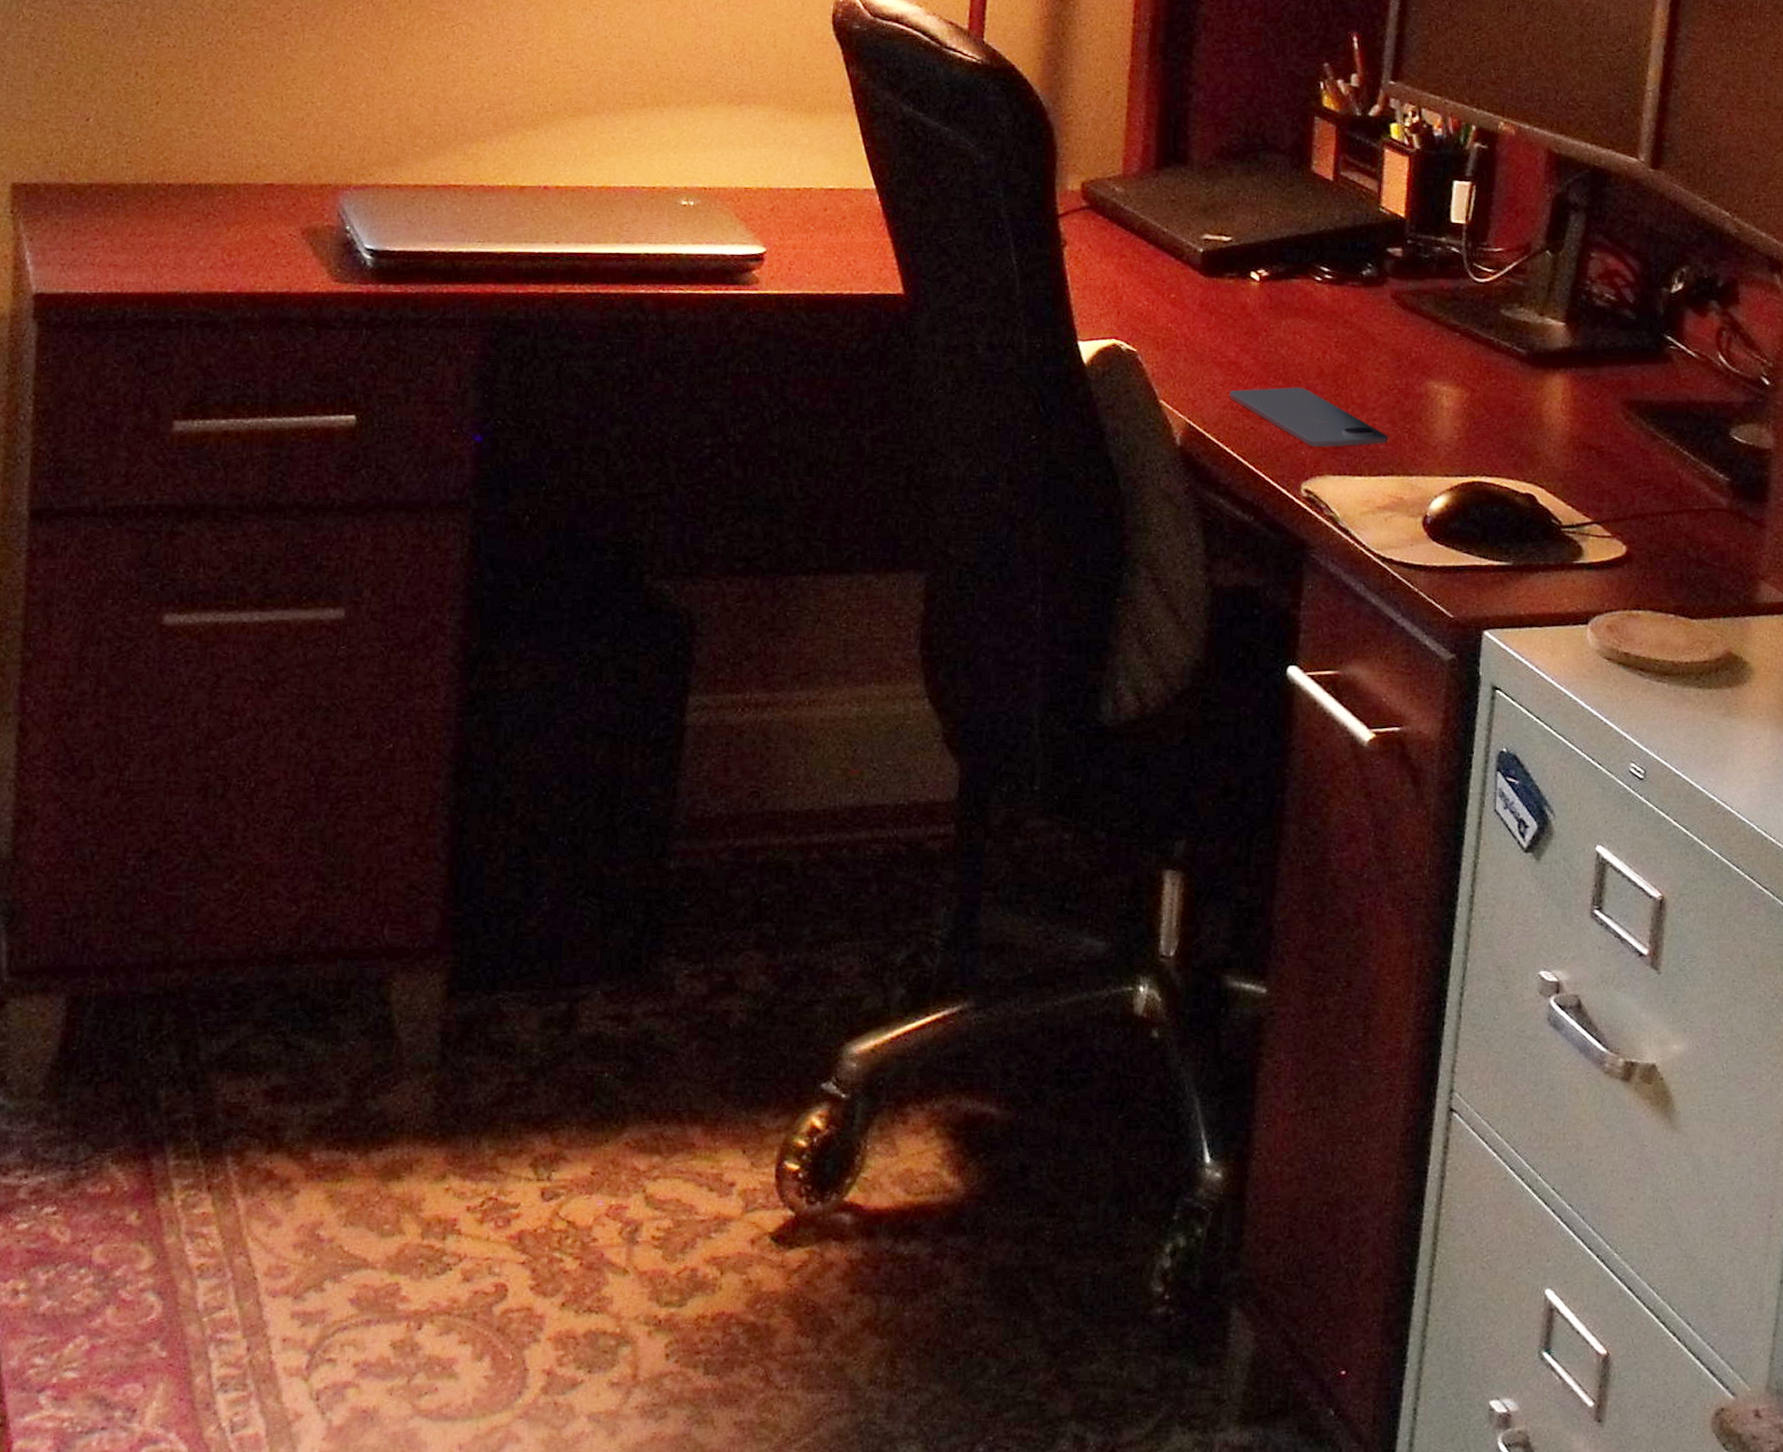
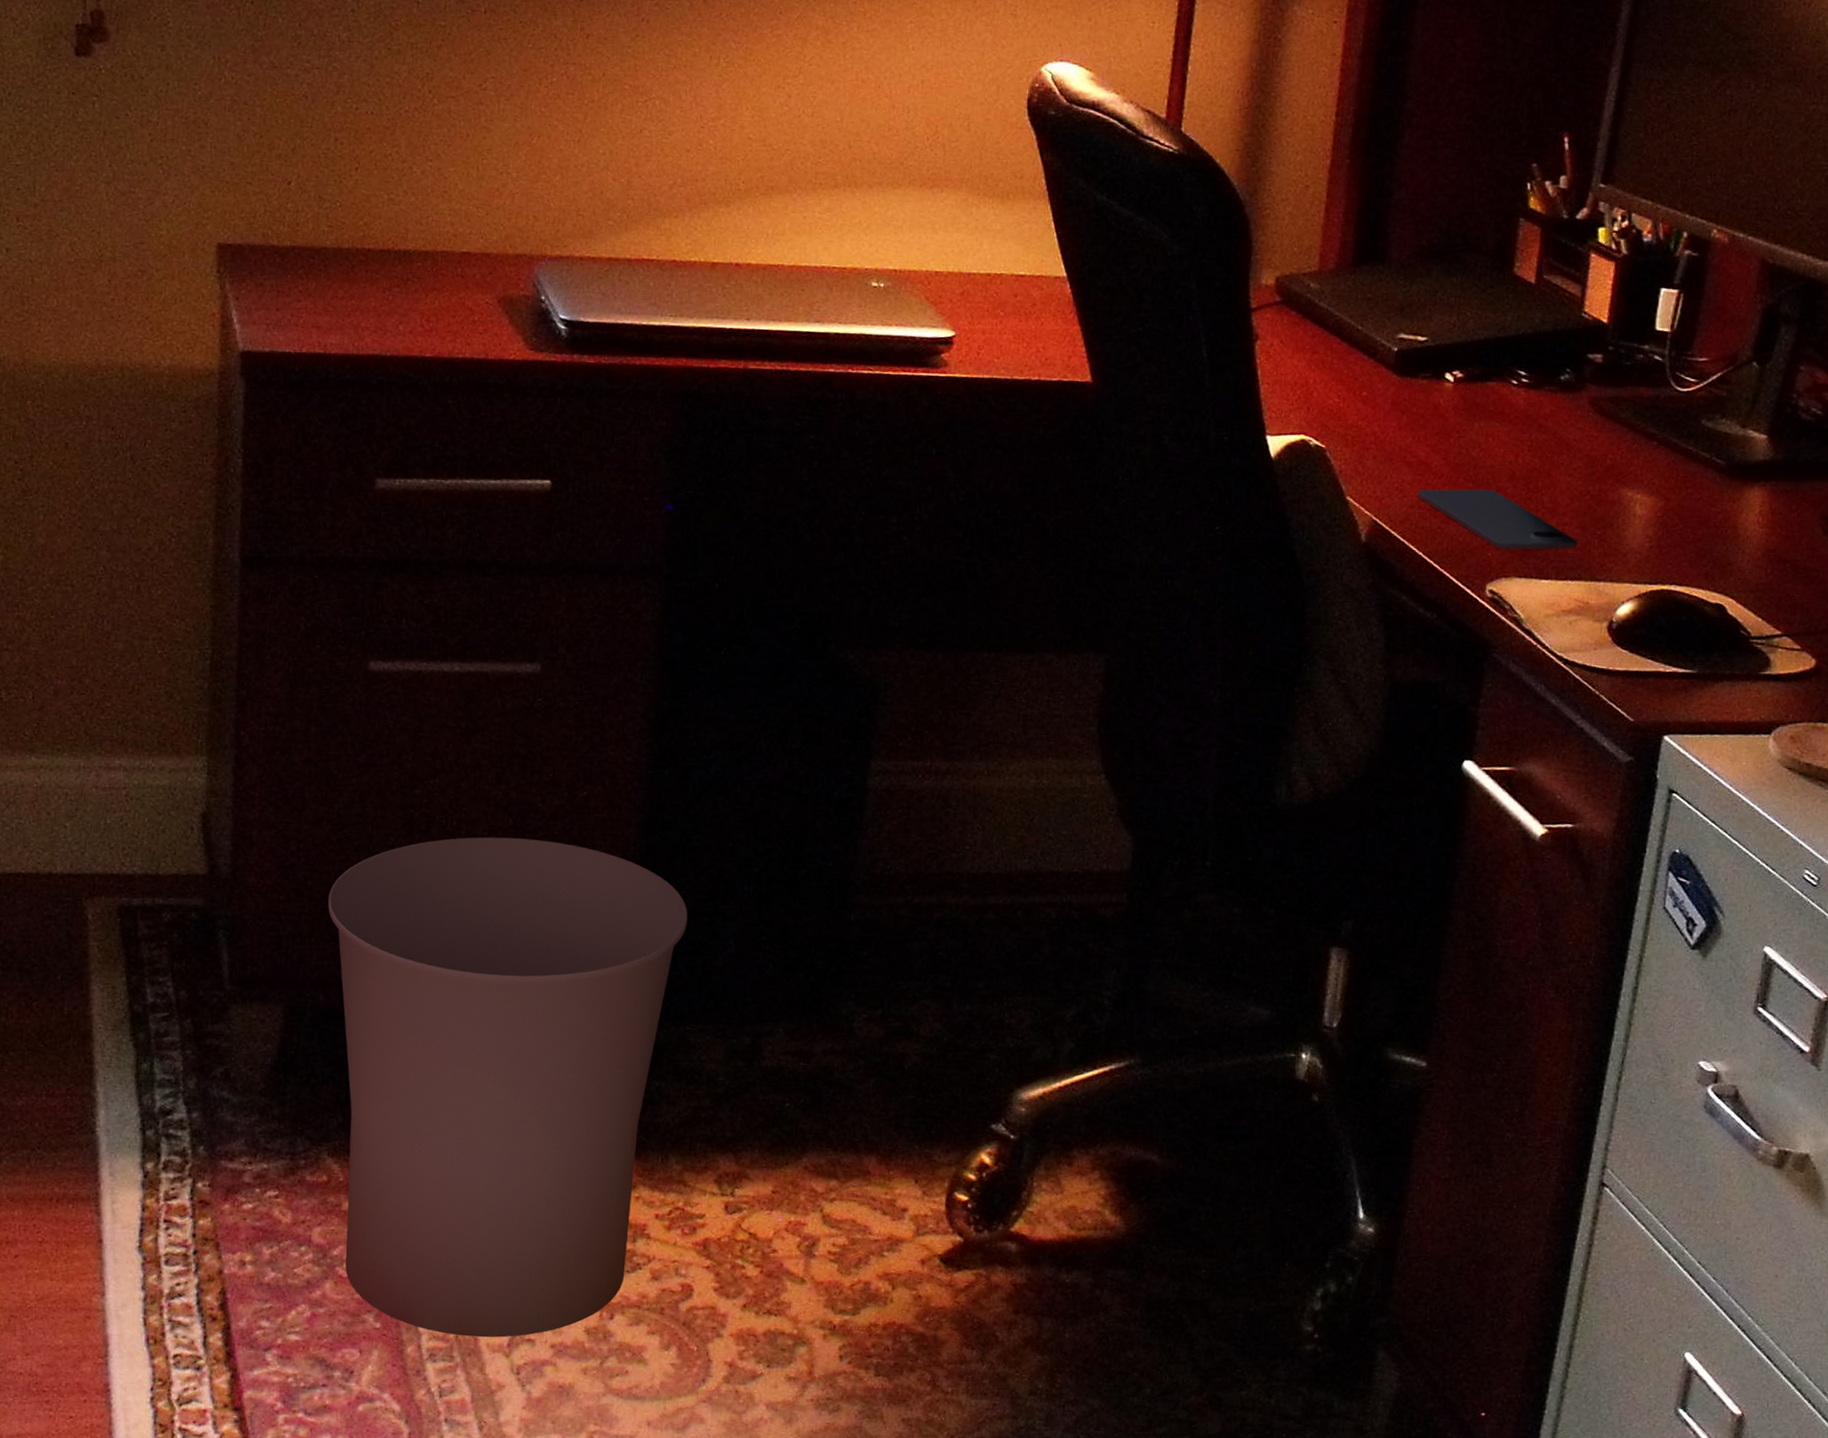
waste bin: none [116,798,500,1360] -> present [328,836,688,1338]

